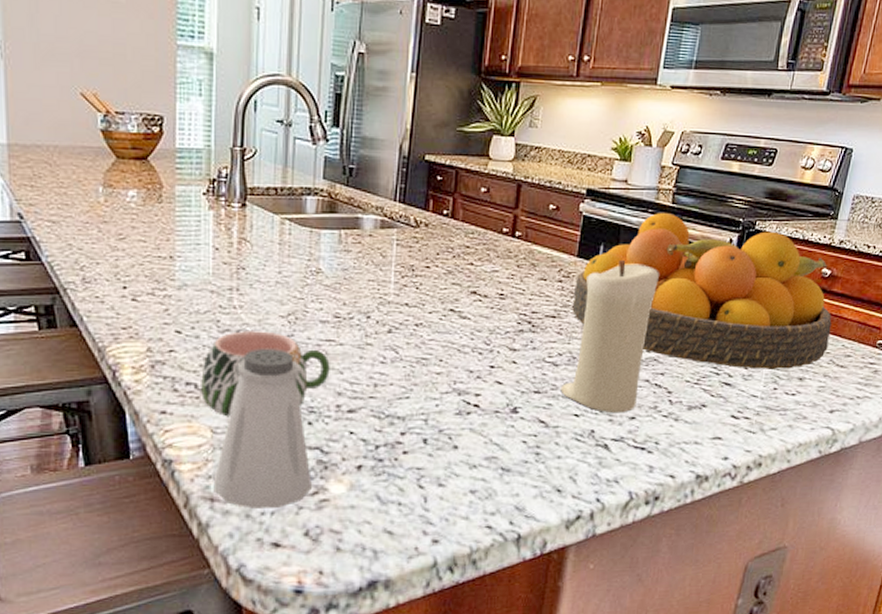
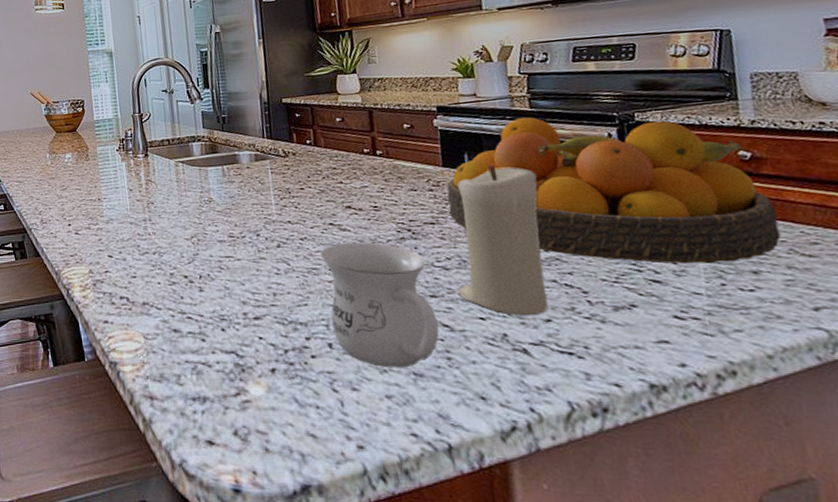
mug: present [201,331,330,417] -> none [131,252,233,325]
saltshaker: present [213,348,312,509] -> none [150,266,234,407]
mug: none [431,331,538,464] -> present [321,241,440,368]

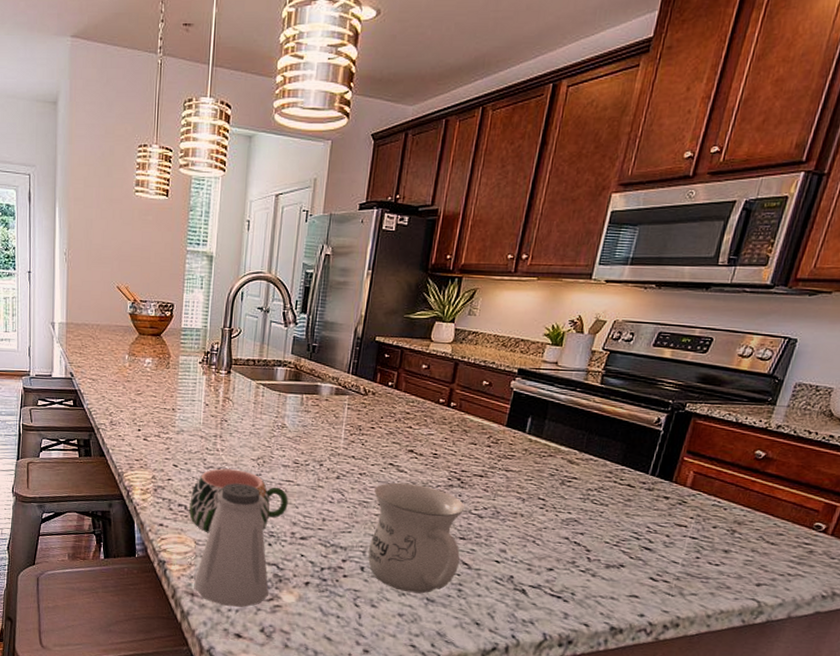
mug: none [131,252,233,325] -> present [189,468,288,533]
saltshaker: none [150,266,234,407] -> present [194,483,269,607]
fruit bowl: present [447,117,781,264] -> none [498,392,764,541]
candle: present [457,165,549,316] -> none [484,432,584,564]

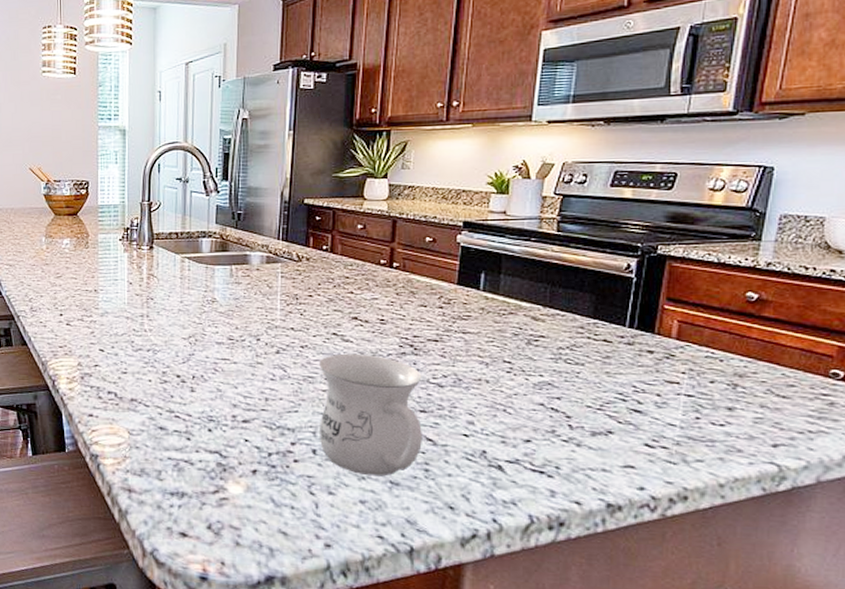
mug: present [189,468,288,533] -> none [120,350,226,422]
saltshaker: present [194,483,269,607] -> none [130,364,213,502]

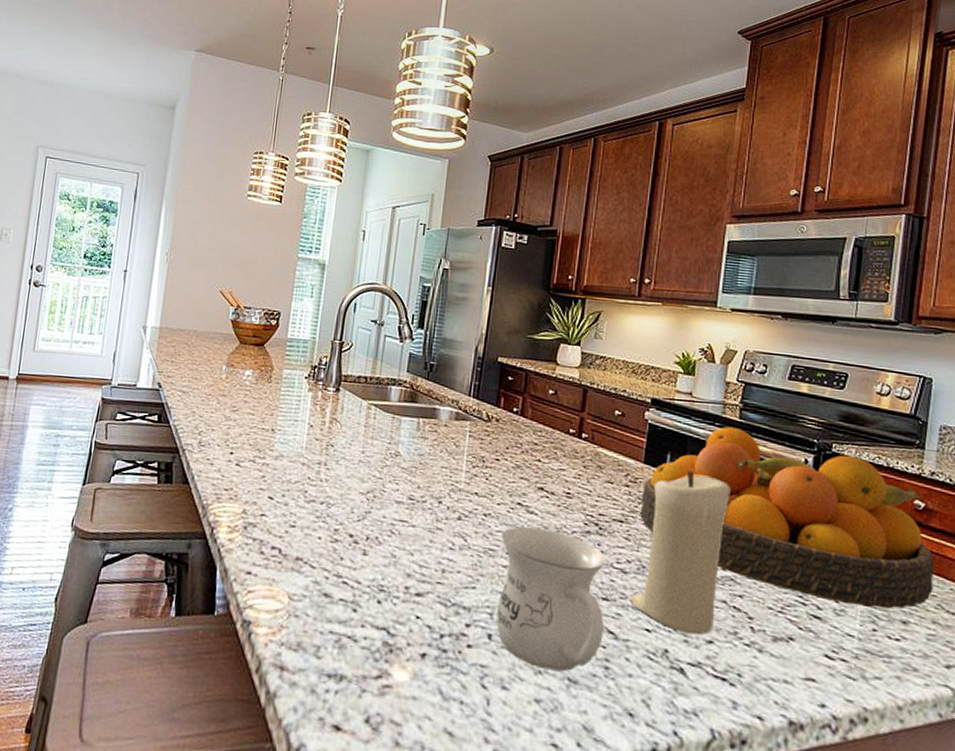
candle: none [447,287,548,436] -> present [630,471,730,635]
fruit bowl: none [455,241,765,398] -> present [640,427,934,609]

